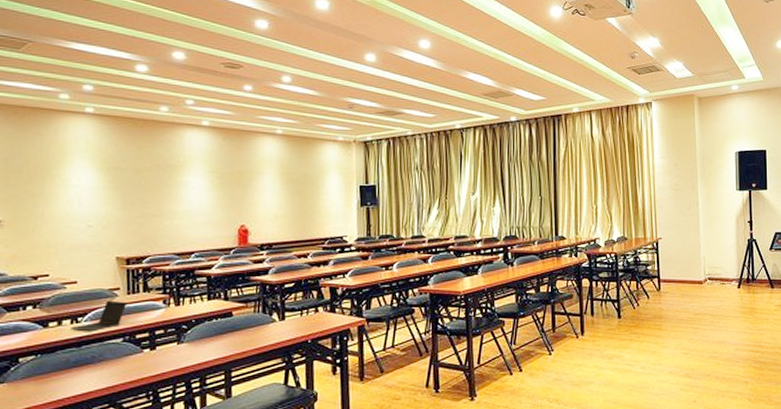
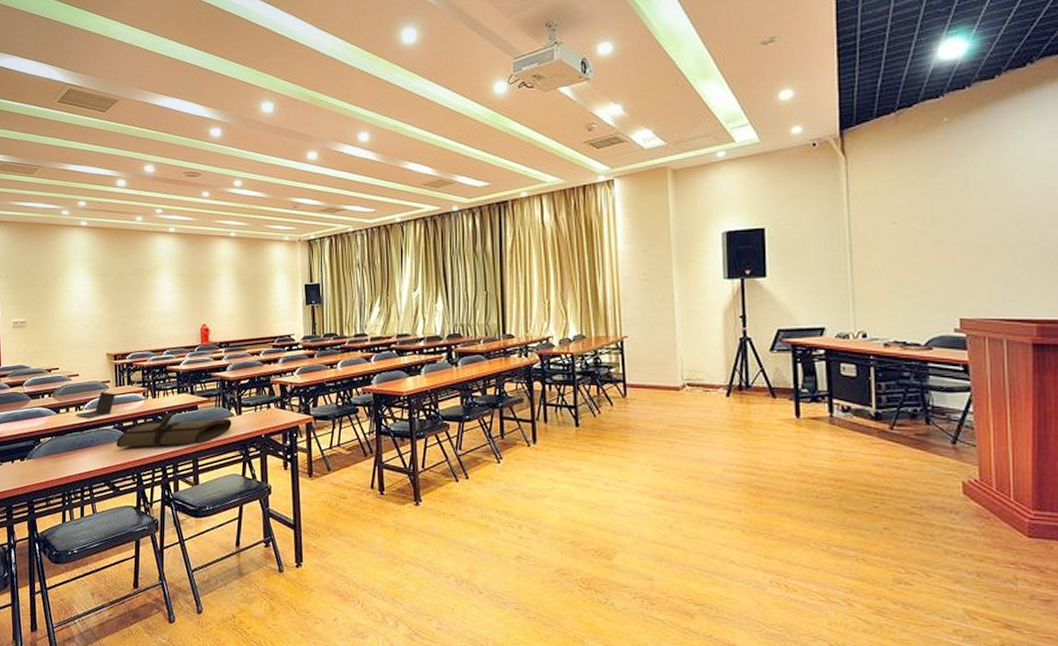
tool roll: none [126,322,274,363] -> present [116,413,232,448]

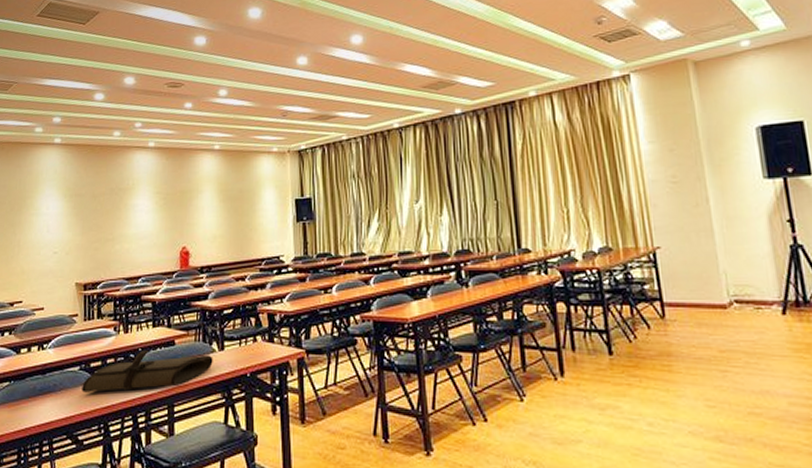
laptop computer: present [75,391,115,419] -> none [38,327,83,359]

